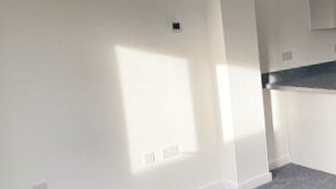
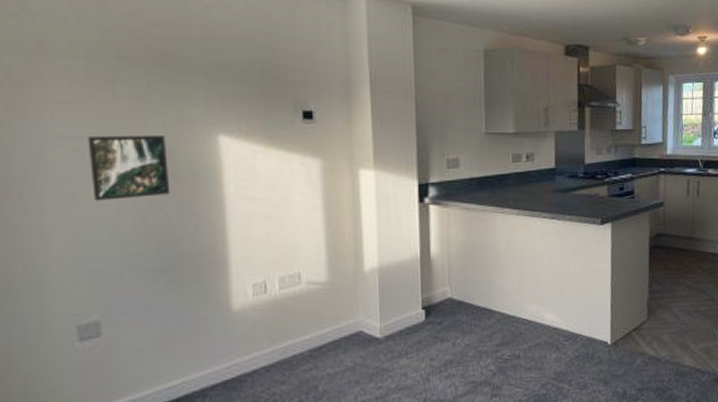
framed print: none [31,49,86,98] -> present [87,136,171,201]

